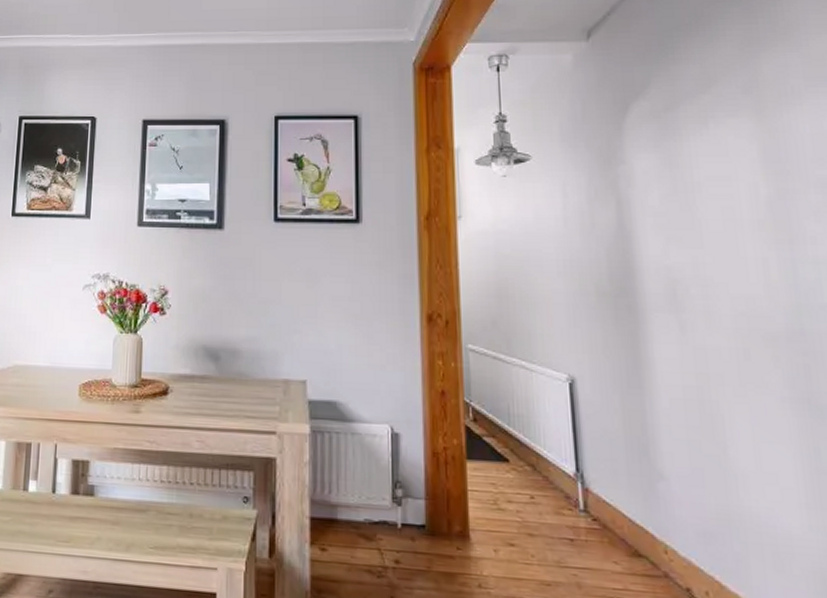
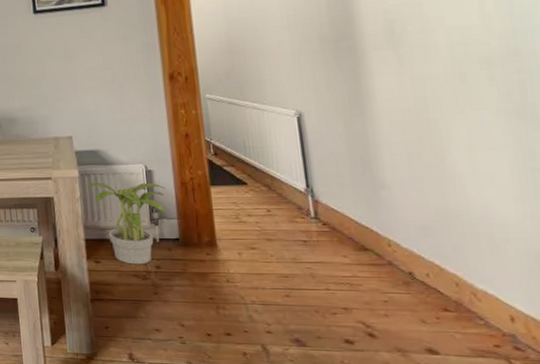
potted plant: none [316,442,414,557] -> present [85,182,167,265]

